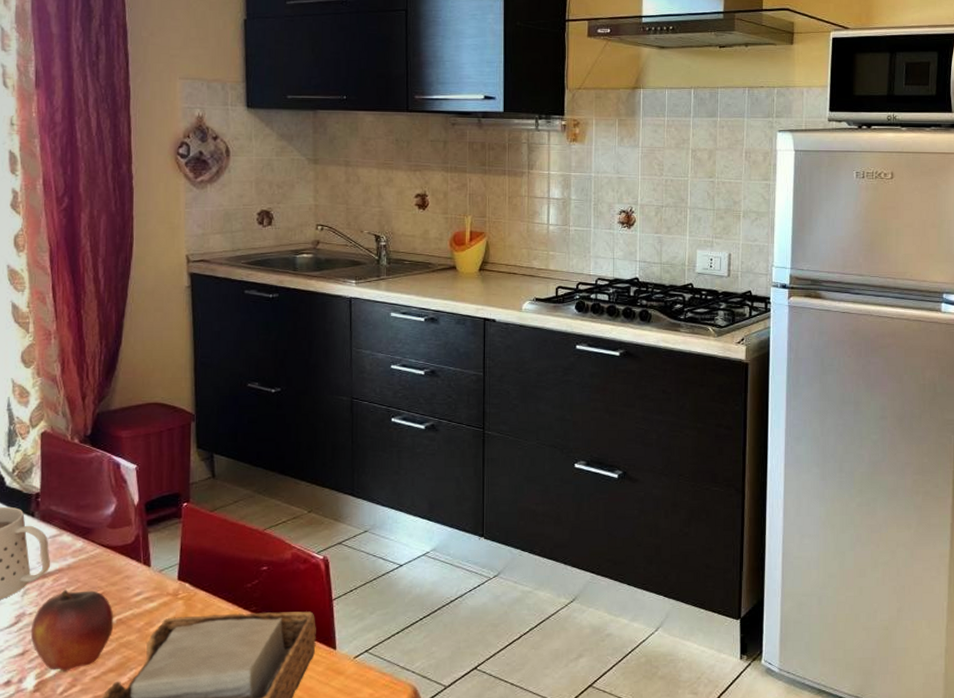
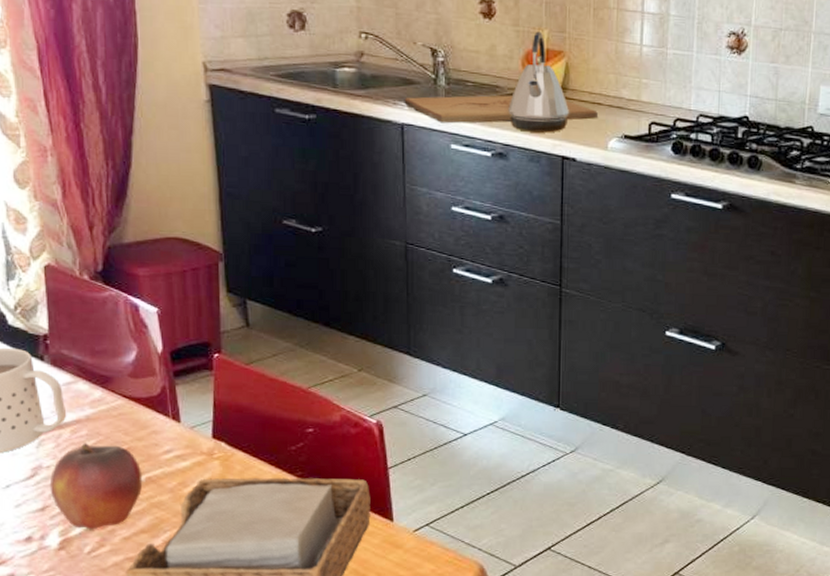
cutting board: none [352,270,514,296] -> present [404,95,599,124]
kettle: none [438,217,490,299] -> present [507,31,570,133]

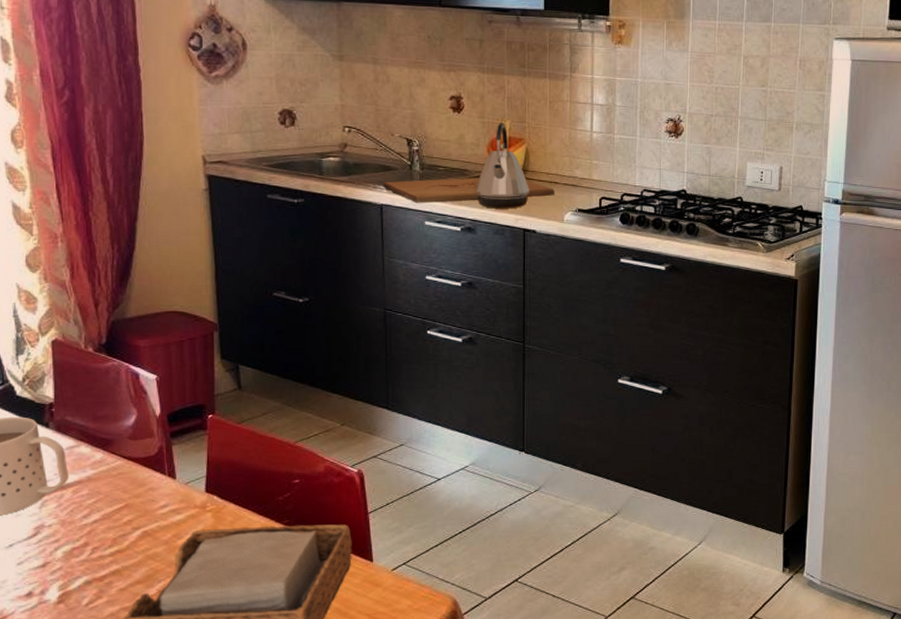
fruit: present [49,443,143,529] -> none [51,502,139,582]

